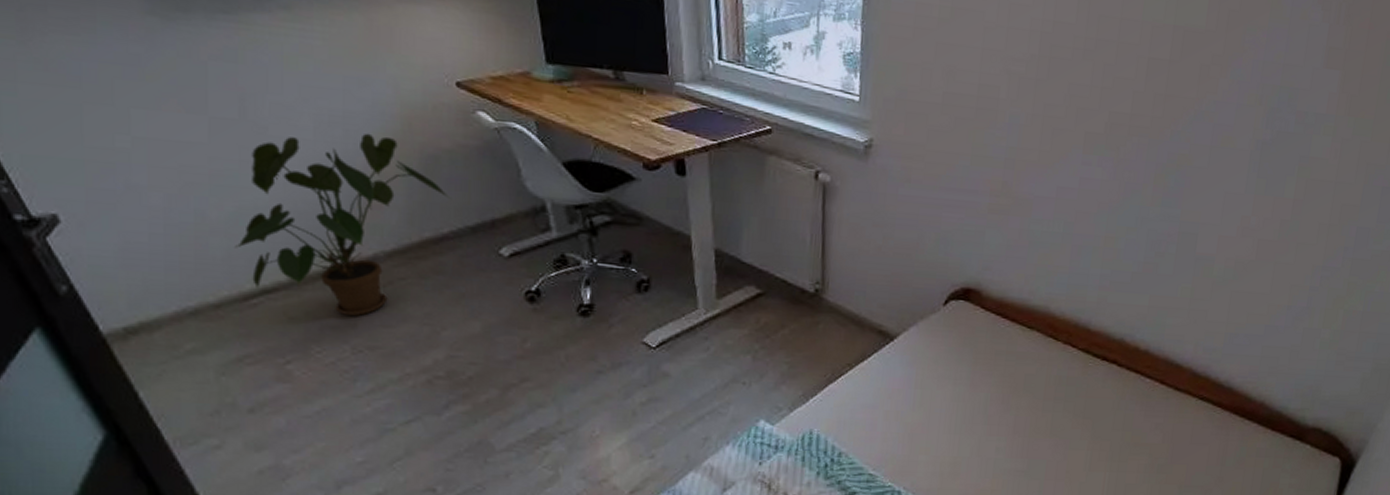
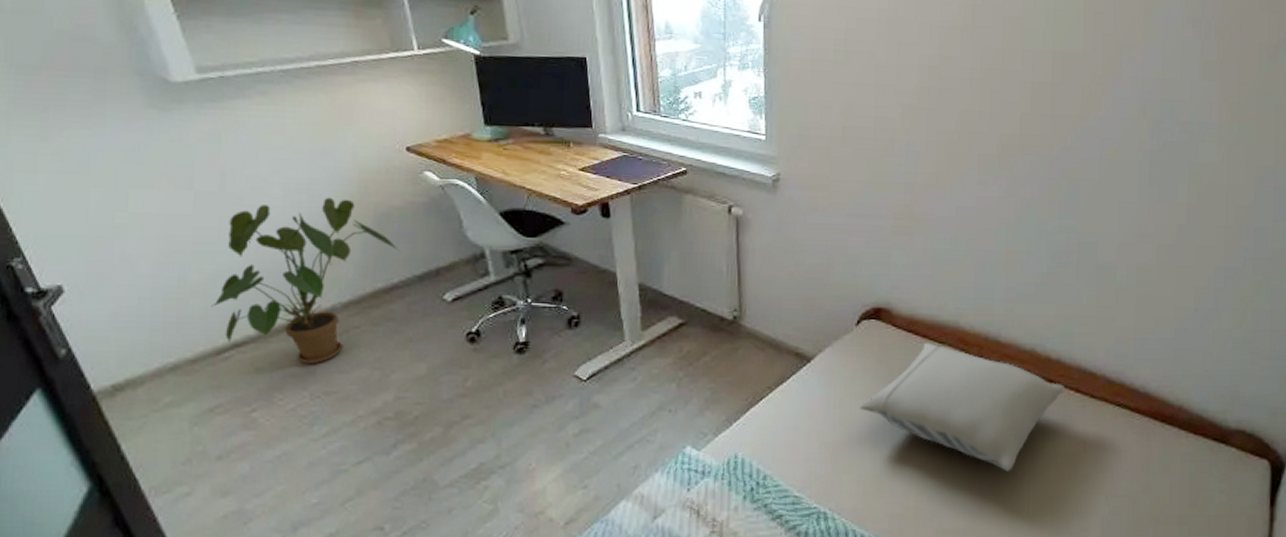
pillow: none [942,326,1150,459] -> present [860,342,1065,471]

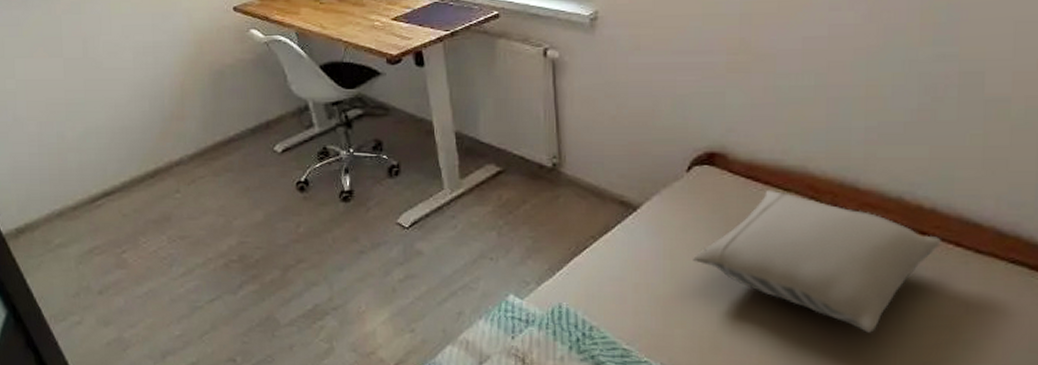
house plant: present [212,197,401,363] -> none [84,58,234,211]

